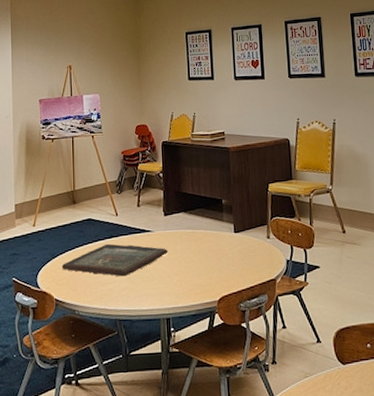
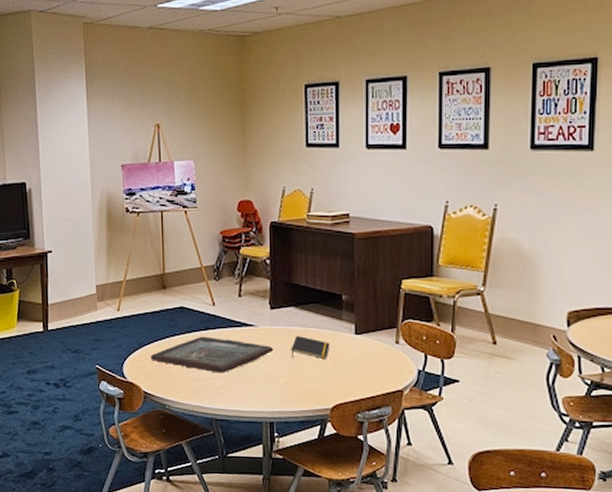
notepad: none [182,237,214,258] -> present [291,335,330,360]

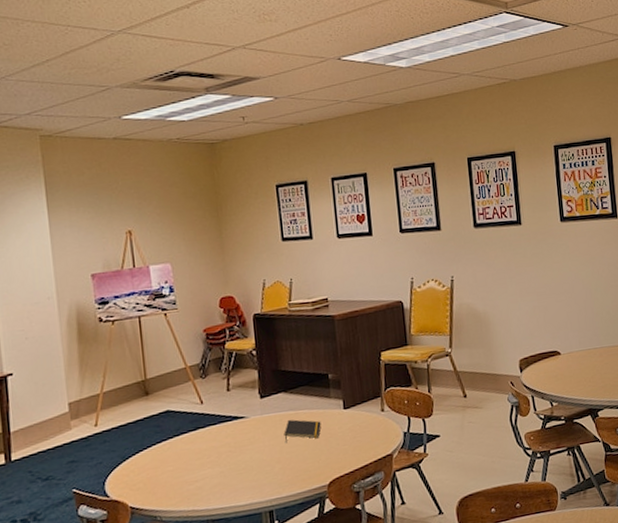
board game: present [150,336,274,374] -> none [135,434,267,474]

